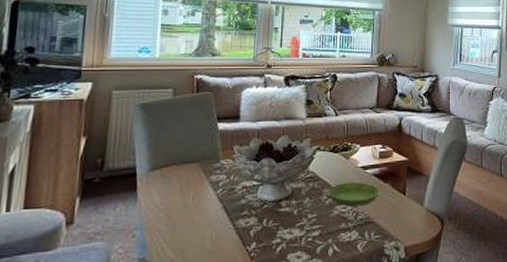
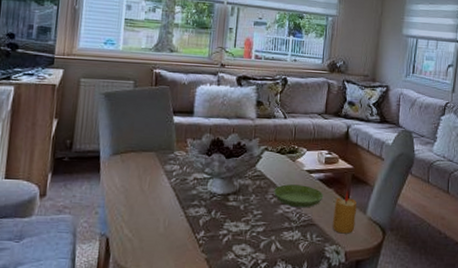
candle: none [390,184,414,229] -> present [332,191,357,234]

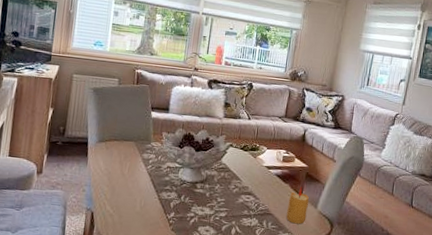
saucer: present [274,184,324,208] -> none [236,177,280,199]

